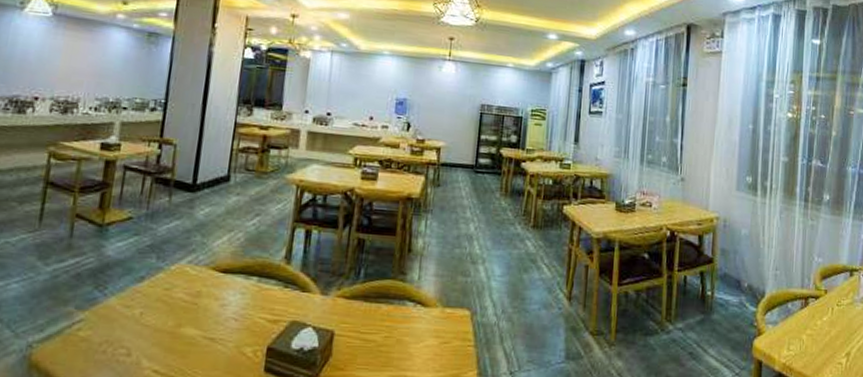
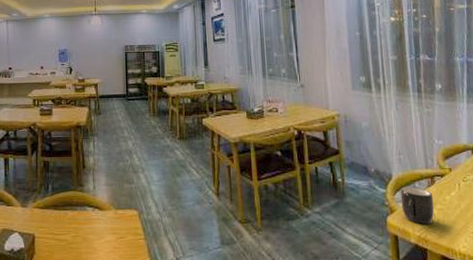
mug: none [770,307,805,351] -> present [400,187,435,225]

